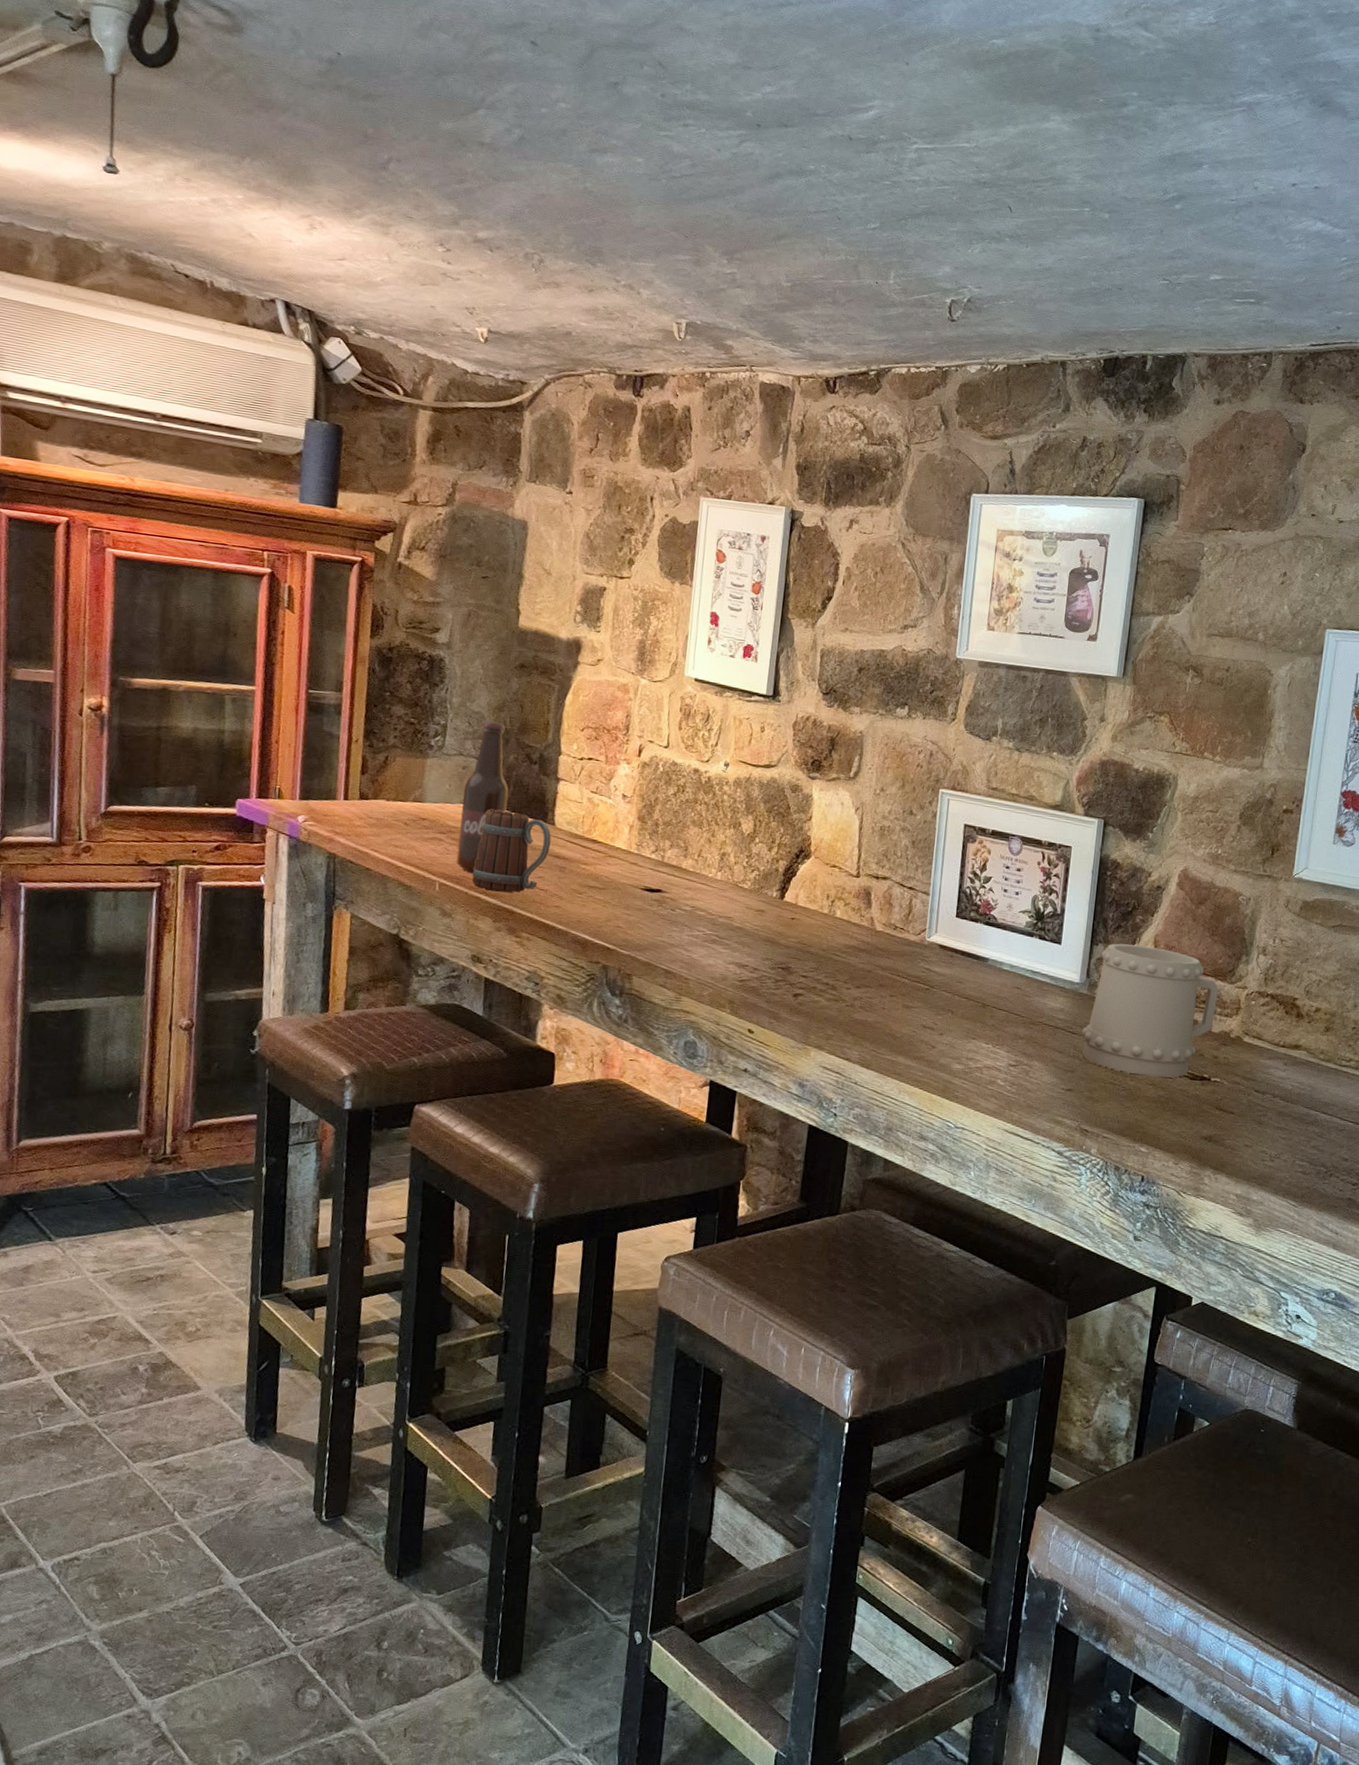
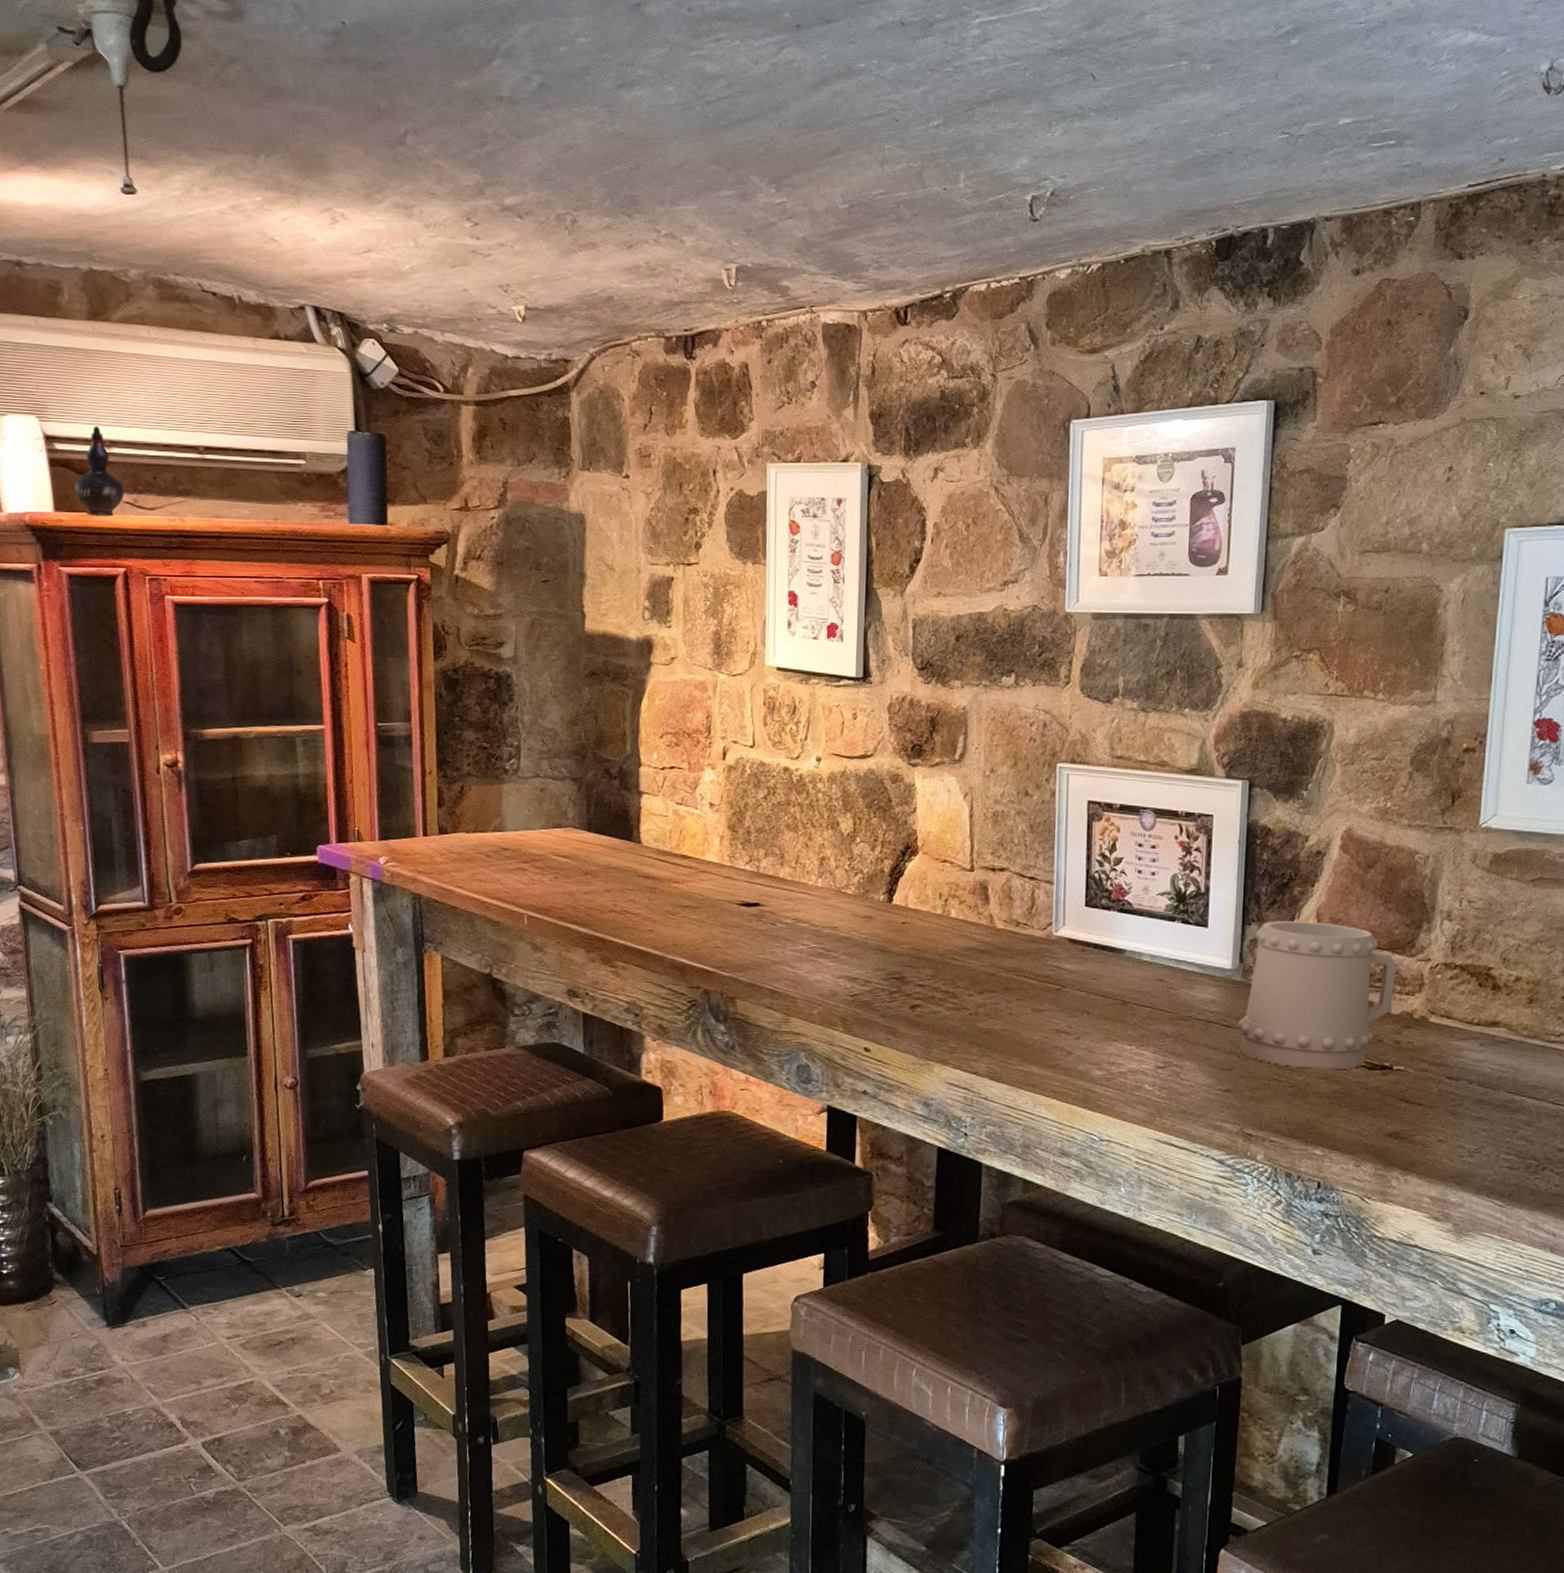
decorative bottle: none [23,381,76,468] -> present [75,426,125,517]
beer bottle: present [456,721,509,872] -> none [542,738,590,902]
beer mug: present [472,810,552,893] -> none [560,832,639,920]

